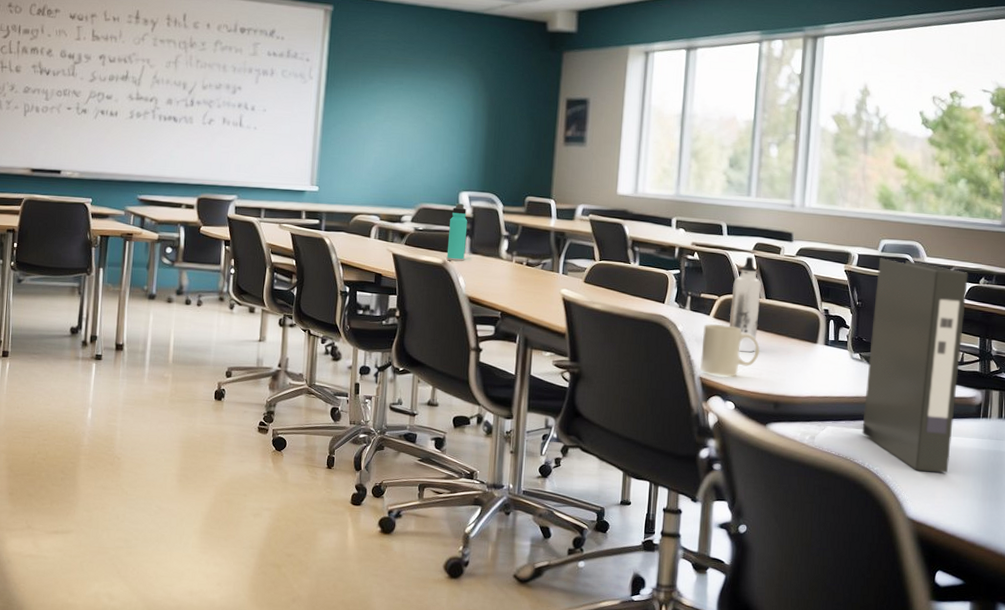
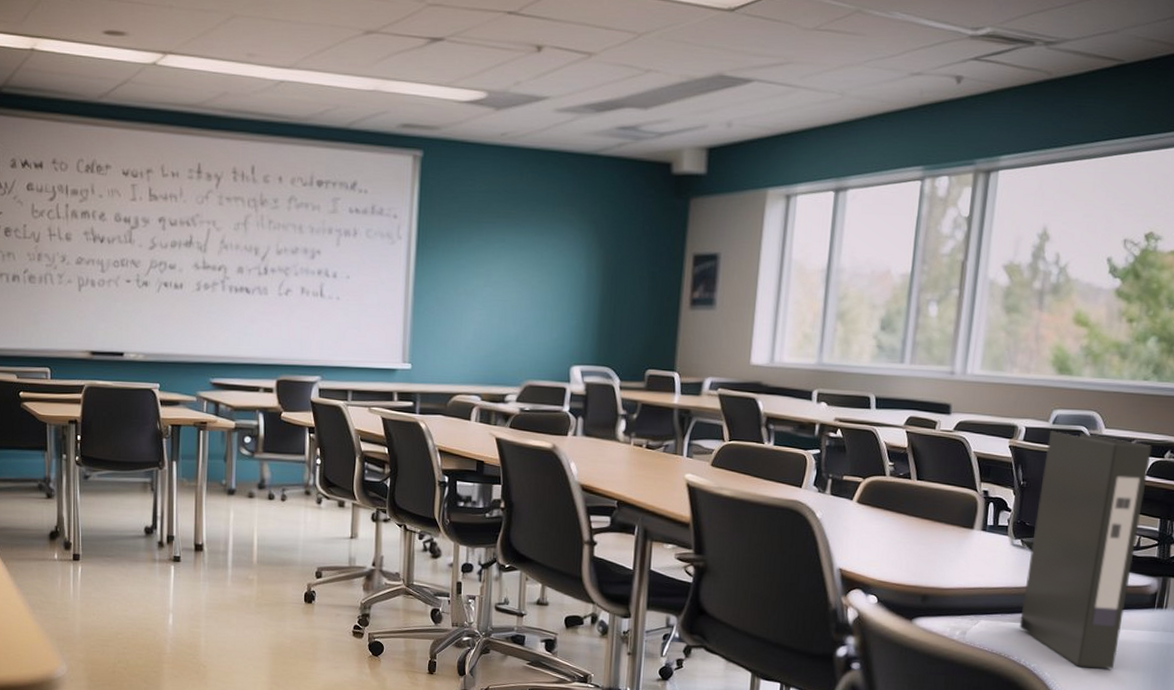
thermos bottle: present [446,203,468,262] -> none [556,379,580,446]
mug: present [700,324,760,377] -> none [840,509,908,568]
water bottle: present [730,256,761,353] -> none [875,432,913,541]

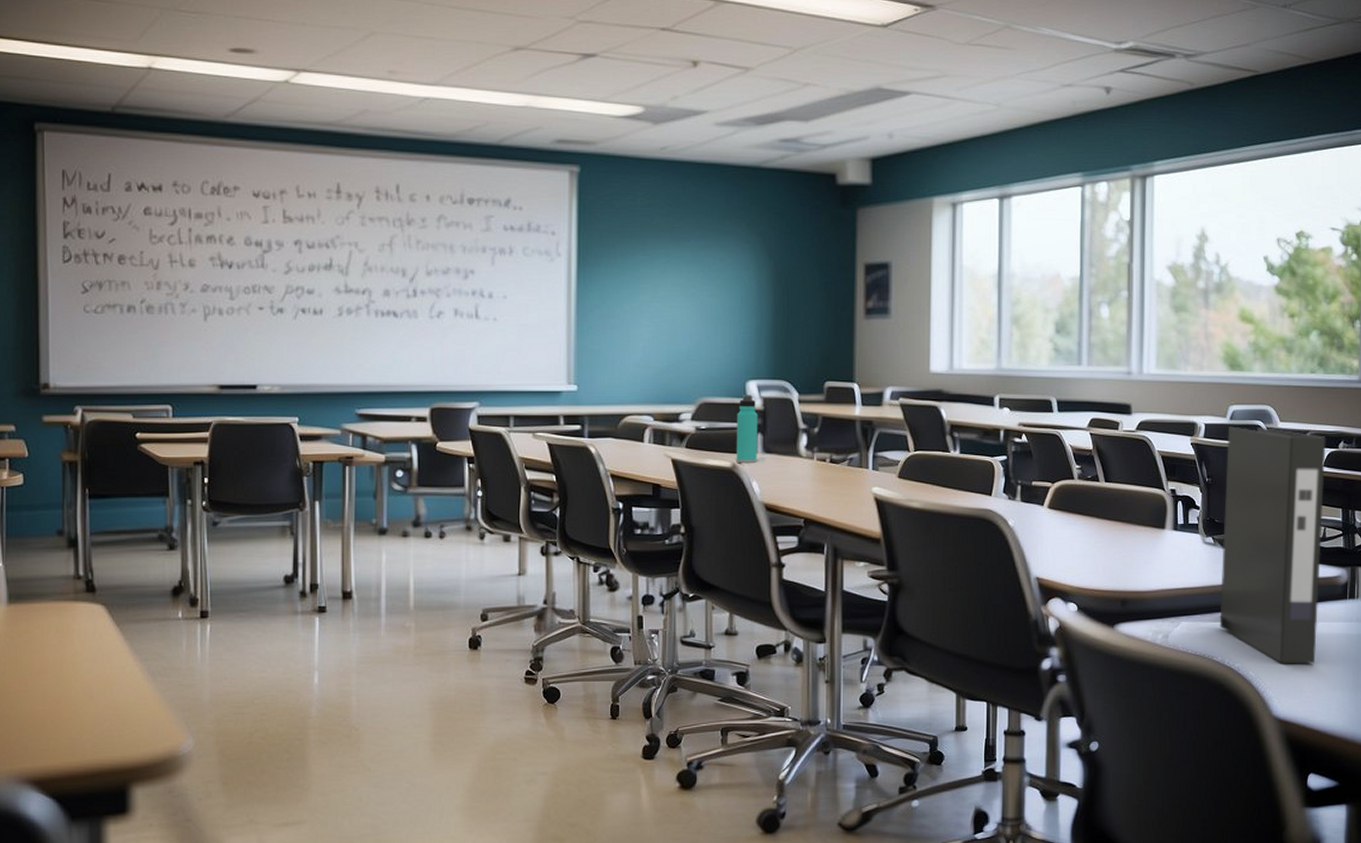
thermos bottle: none [556,379,580,446] -> present [736,395,758,464]

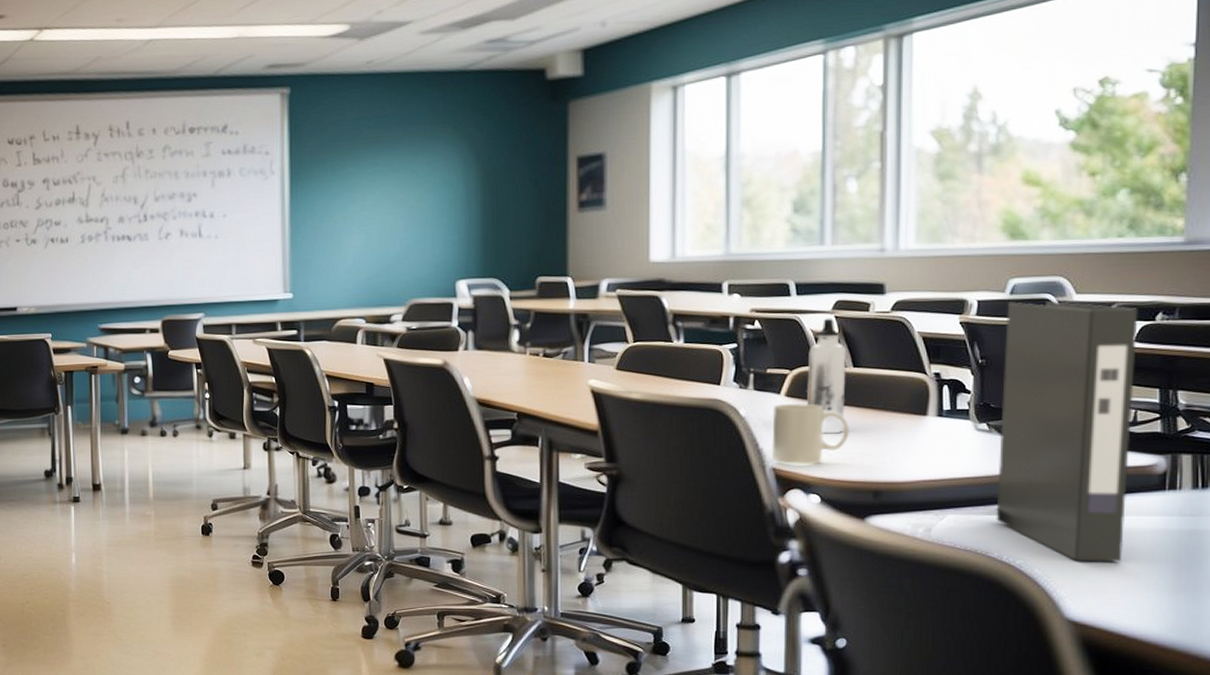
thermos bottle: present [736,395,758,464] -> none [447,294,469,361]
mug: none [1036,514,1103,575] -> present [772,403,851,465]
water bottle: none [1067,434,1099,545] -> present [807,318,846,434]

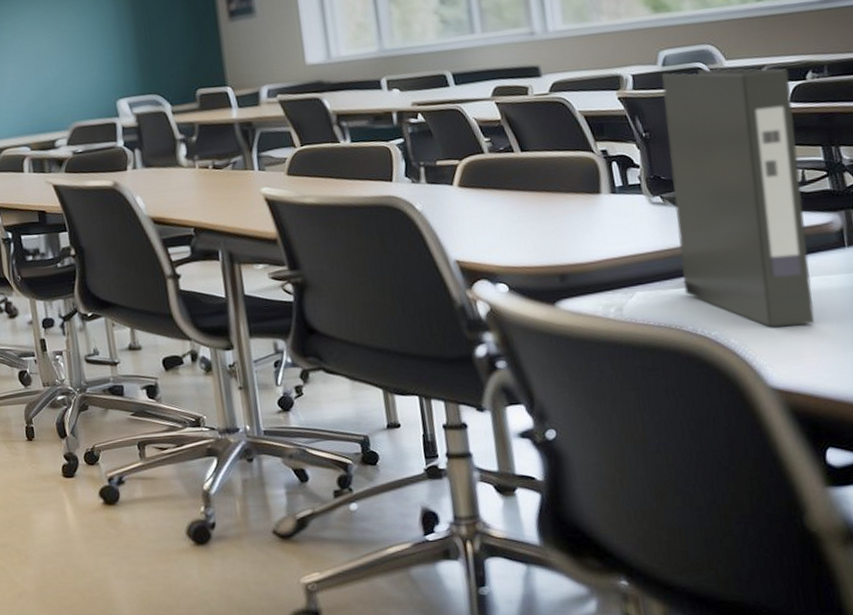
mug: present [772,403,851,465] -> none [448,192,528,256]
water bottle: present [807,318,846,434] -> none [475,105,521,222]

